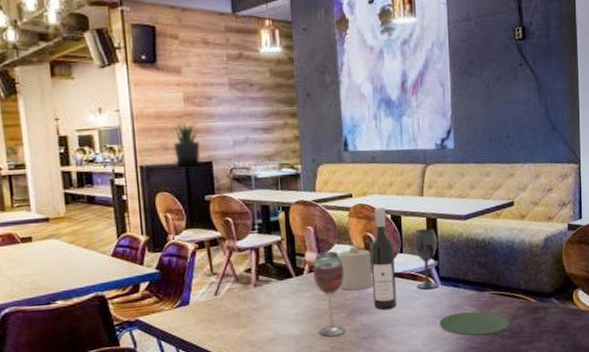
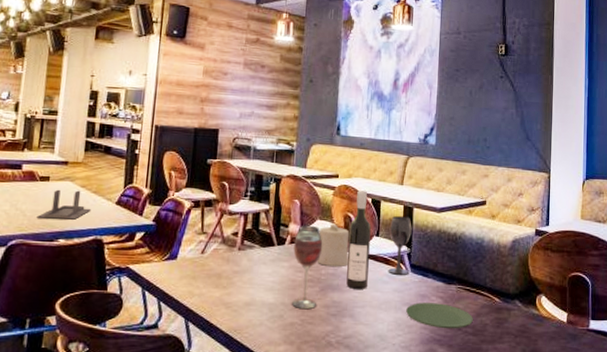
napkin holder: none [26,247,86,282] -> present [36,189,92,220]
planter: present [173,123,200,168] -> none [187,92,211,133]

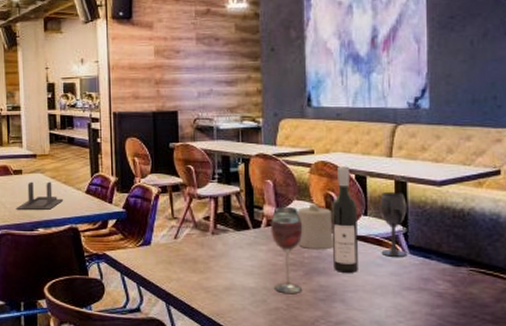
plate: present [406,302,473,329] -> none [407,287,491,316]

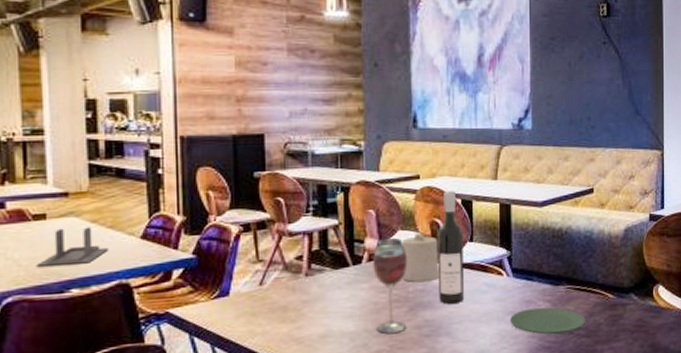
wine glass: present [379,193,407,257] -> none [484,216,511,283]
plate: none [407,287,491,316] -> present [510,307,585,335]

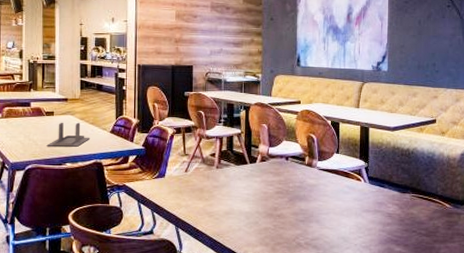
wineglass: present [373,237,408,334] -> none [264,145,290,216]
candle: present [401,232,440,282] -> none [285,143,313,180]
bottle: present [437,191,465,304] -> none [311,114,331,199]
plate: present [510,307,585,335] -> none [366,209,426,231]

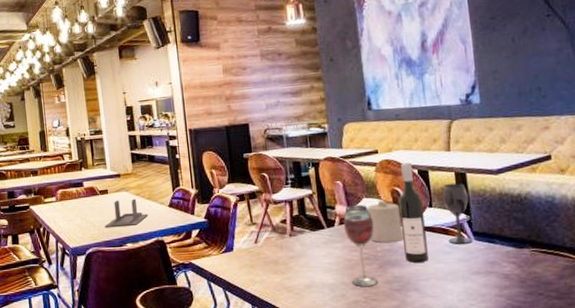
wineglass: none [264,145,290,216] -> present [343,204,377,286]
candle: none [285,143,313,180] -> present [367,200,405,243]
bottle: none [311,114,331,199] -> present [398,162,430,263]
wine glass: none [348,136,368,186] -> present [442,183,472,244]

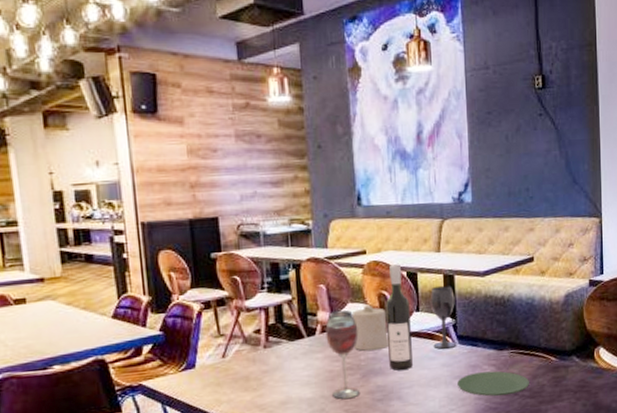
napkin holder: present [104,198,149,227] -> none [20,309,85,346]
plate: none [475,268,556,295] -> present [457,371,529,397]

